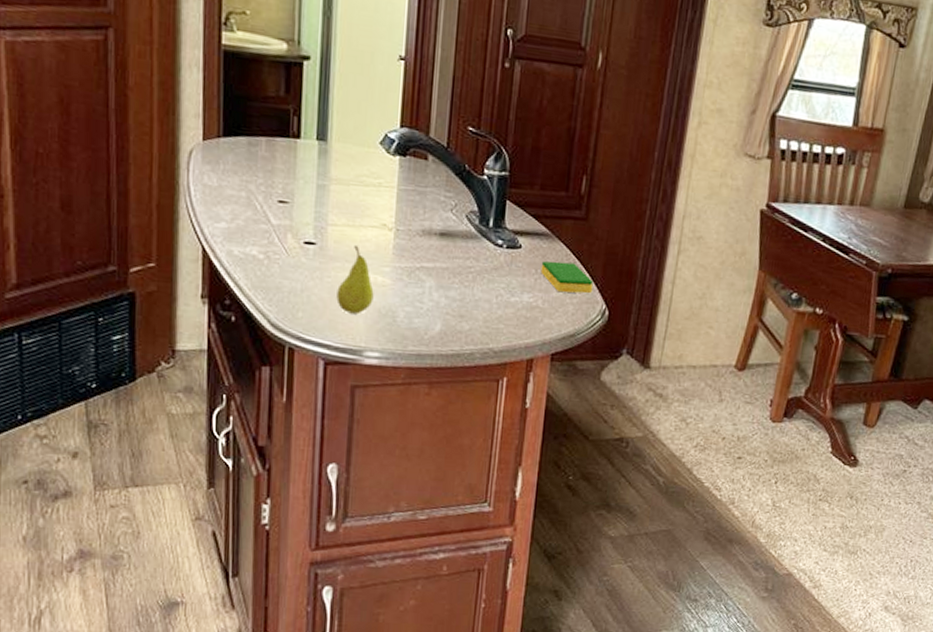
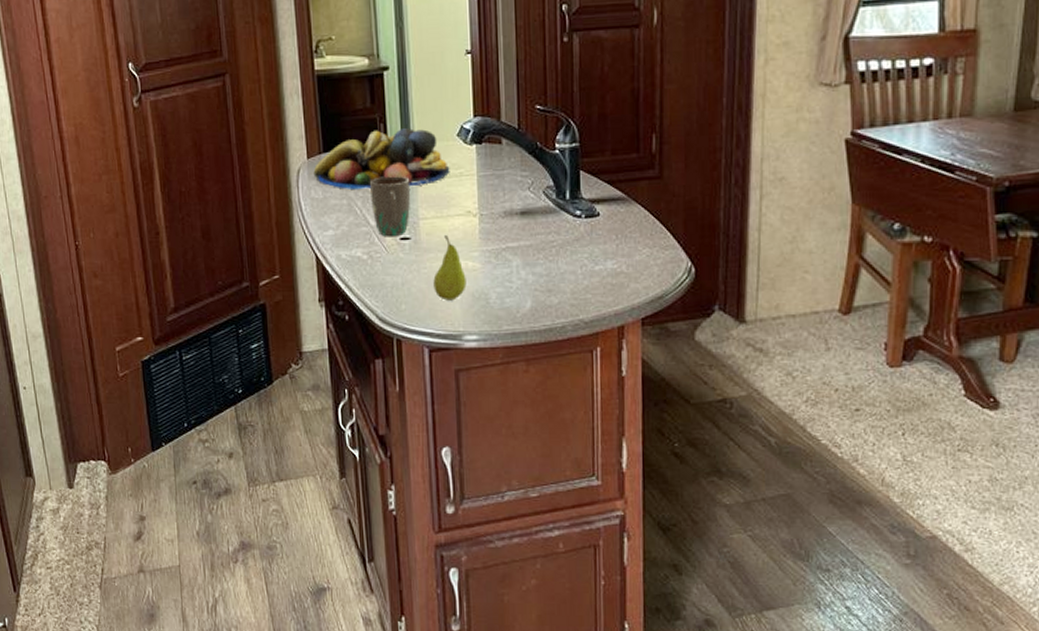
fruit bowl: none [208,122,368,190] -> present [313,128,450,189]
mug: none [274,173,322,239] -> present [370,176,411,236]
dish sponge: present [540,261,594,294] -> none [621,223,676,255]

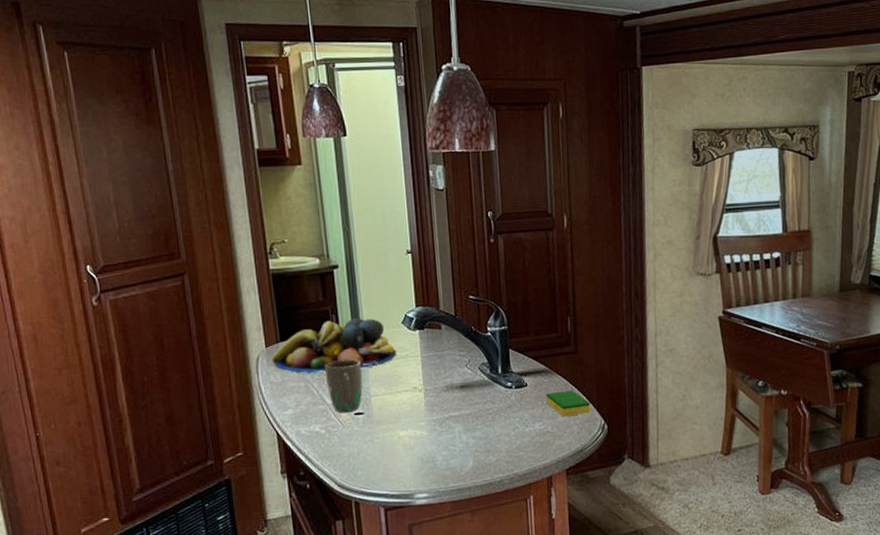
fruit: present [433,234,467,301] -> none [386,408,416,466]
dish sponge: none [621,223,676,255] -> present [545,390,591,417]

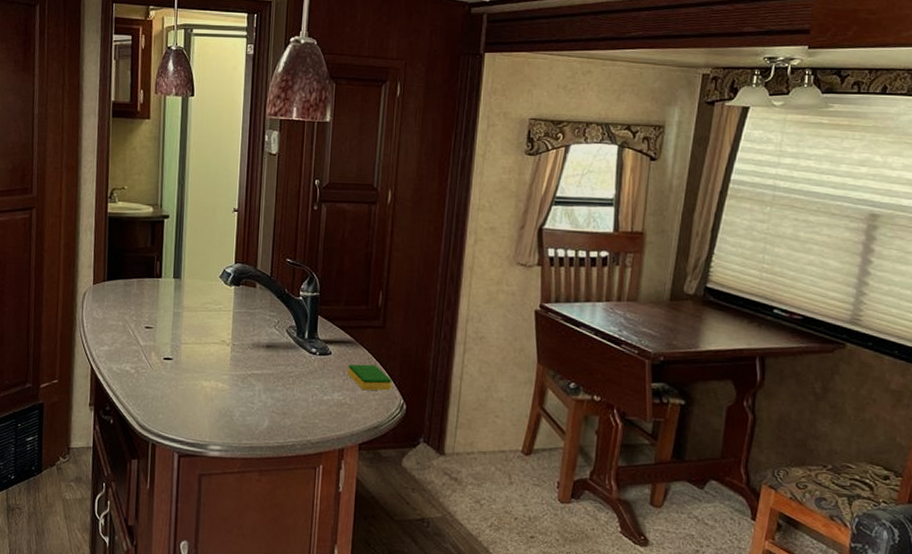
fruit bowl: present [272,318,397,373] -> none [97,266,211,316]
mug: present [325,359,363,412] -> none [142,305,177,356]

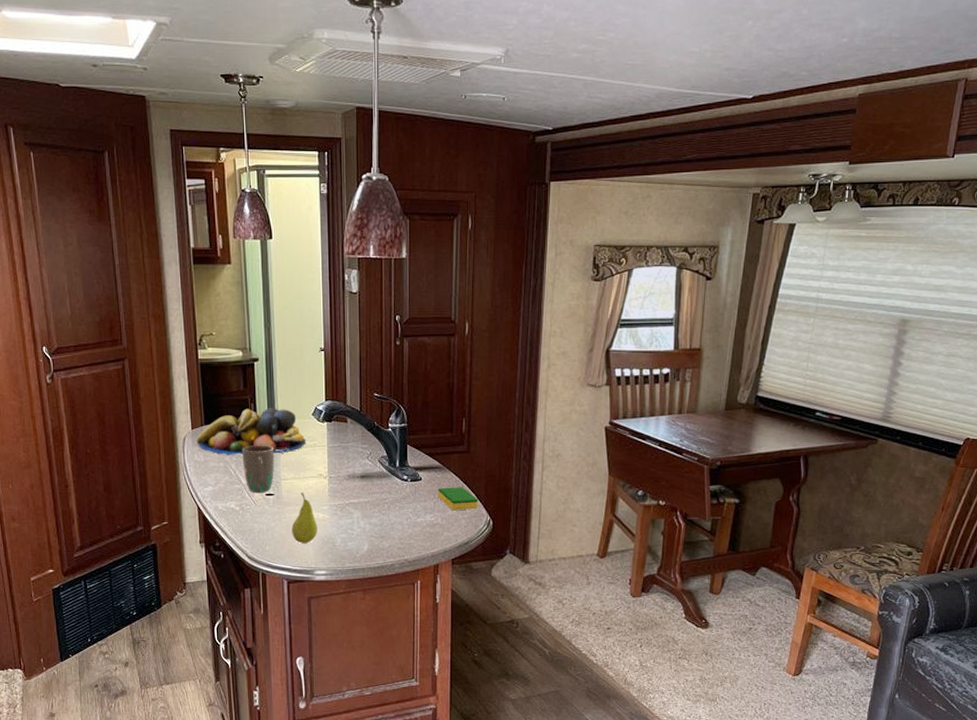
fruit bowl: none [97,266,211,316] -> present [196,408,306,455]
mug: none [142,305,177,356] -> present [242,445,275,492]
fruit: none [187,358,216,415] -> present [292,492,318,544]

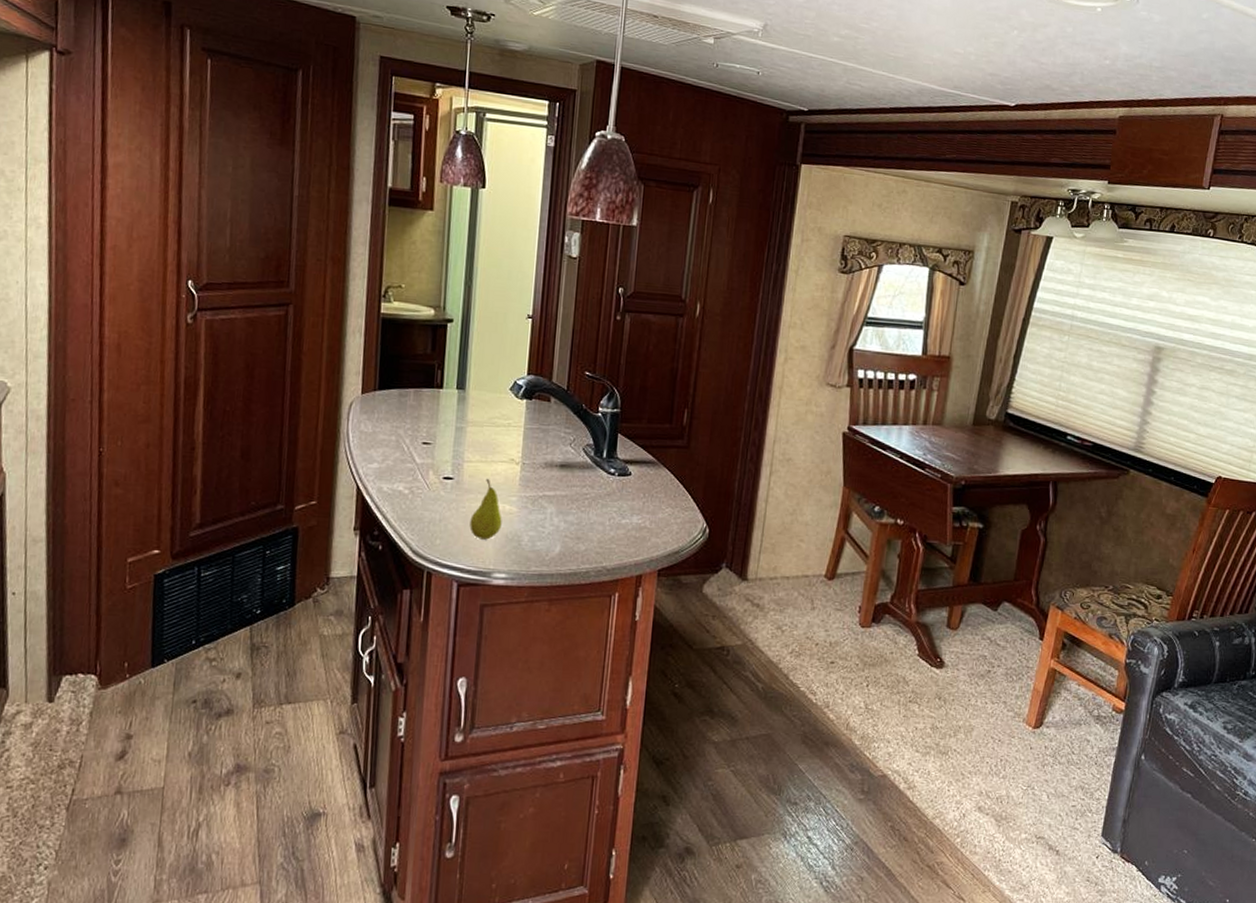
fruit bowl: present [196,408,306,455] -> none [365,375,500,431]
mug: present [242,445,275,492] -> none [419,418,460,475]
dish sponge: present [438,487,479,511] -> none [648,485,695,514]

